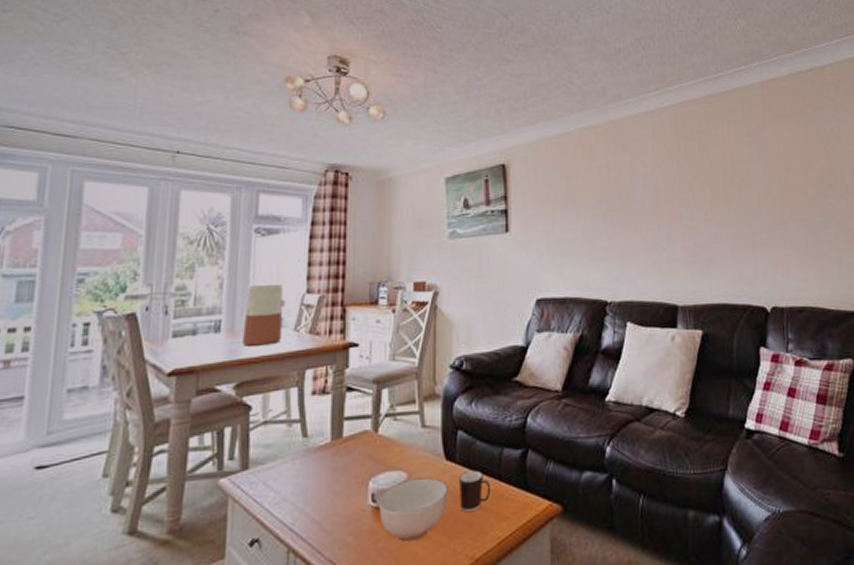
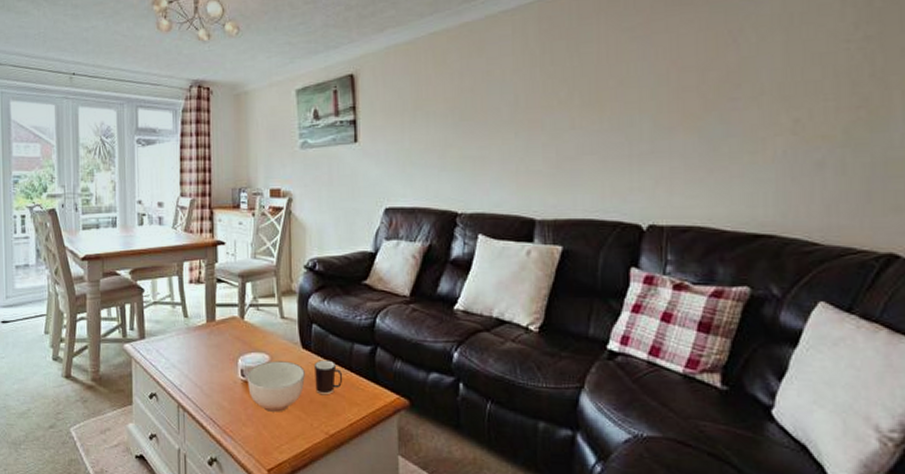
vase: present [243,285,283,346] -> none [133,189,162,240]

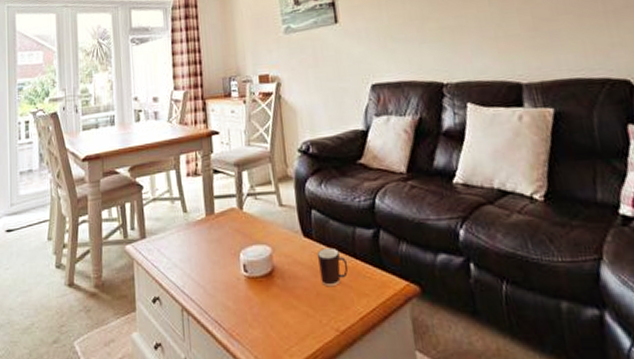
bowl: present [246,361,305,412] -> none [249,252,310,309]

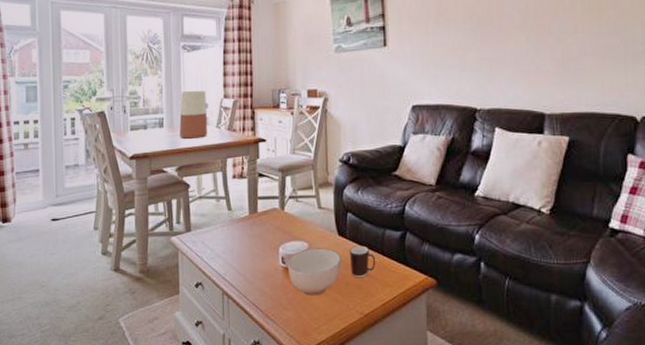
vase: none [130,84,159,136] -> present [179,91,207,139]
bowl: none [249,252,310,309] -> present [287,248,341,296]

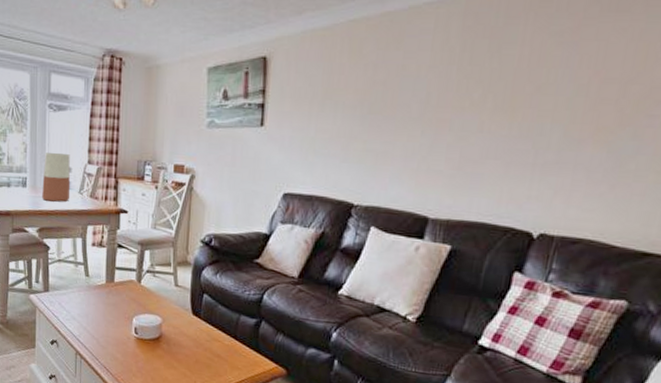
bowl: present [287,248,341,296] -> none [139,323,193,368]
mug: present [349,245,376,278] -> none [201,326,228,358]

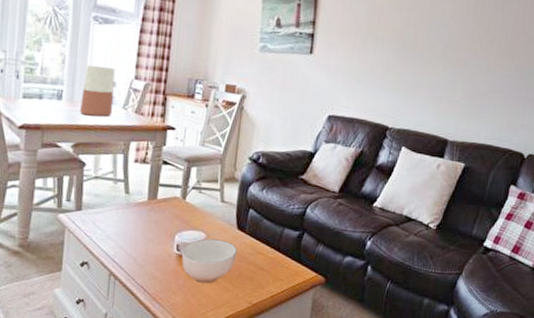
bowl: none [139,323,193,368] -> present [181,238,237,284]

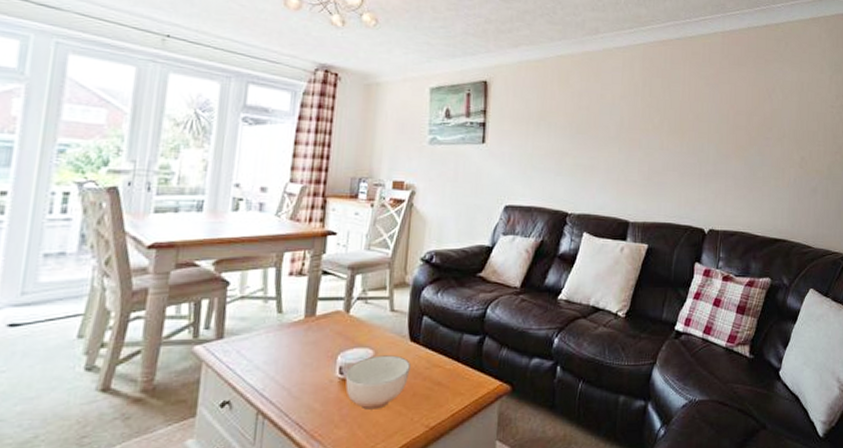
vase: present [80,65,115,117] -> none [224,171,267,227]

